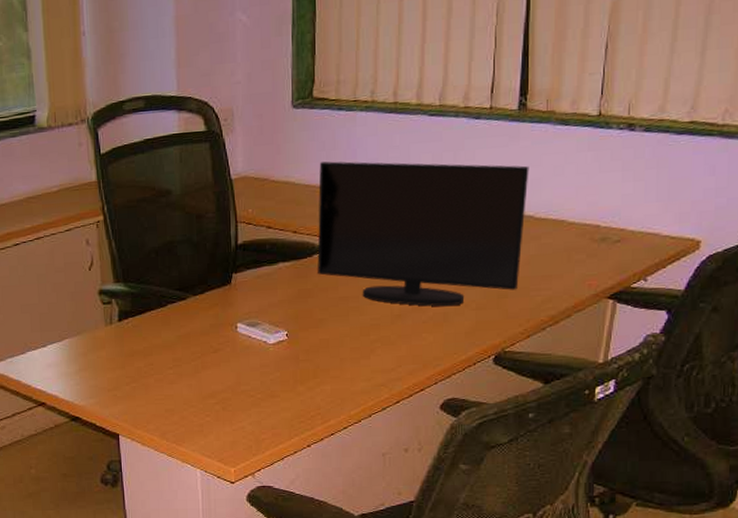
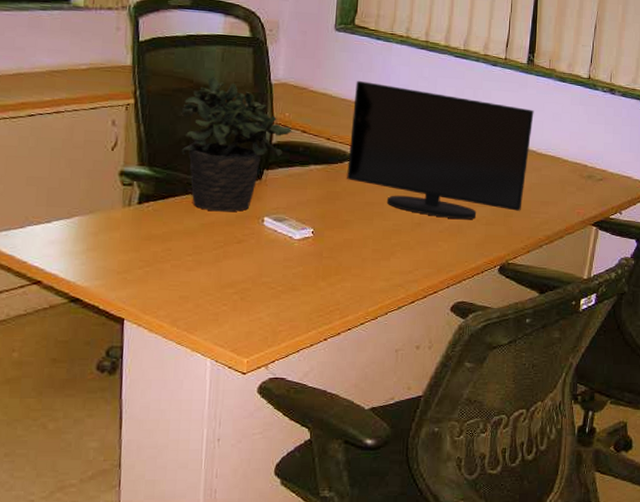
potted plant: none [147,179,257,322] -> present [181,75,292,212]

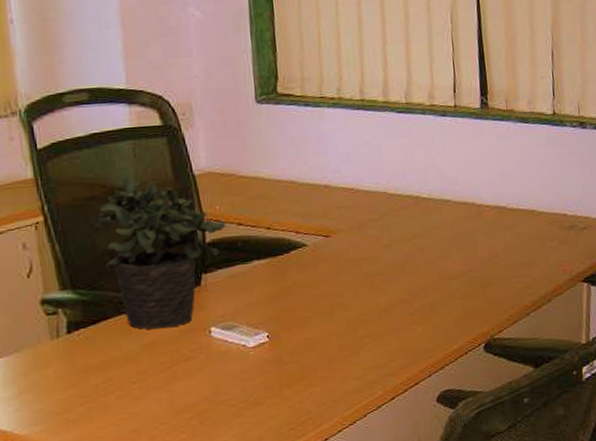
monitor: present [347,81,534,220] -> none [289,156,499,299]

